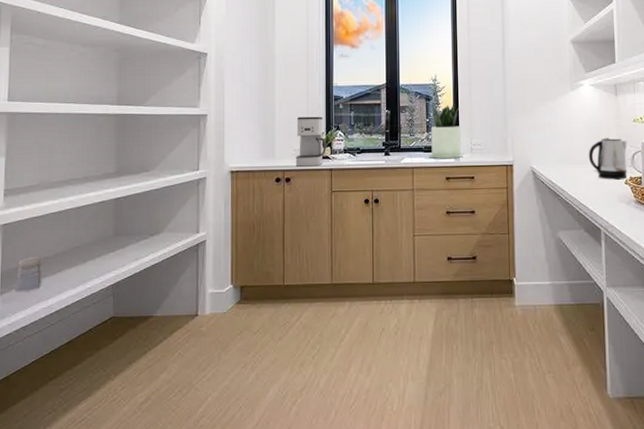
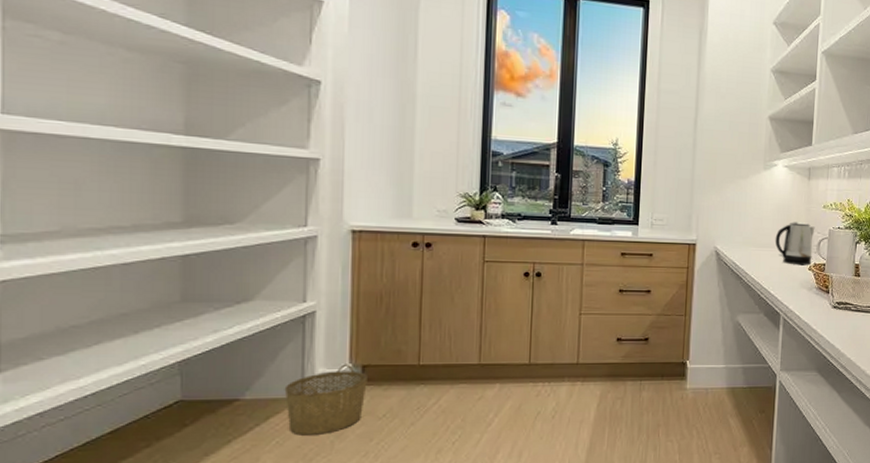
salt shaker: present [15,257,43,293] -> none [24,325,70,371]
basket: none [184,285,245,348] -> present [284,364,367,436]
coffee maker: present [295,116,326,168] -> none [439,172,479,232]
planter: present [429,104,464,159] -> none [603,171,644,234]

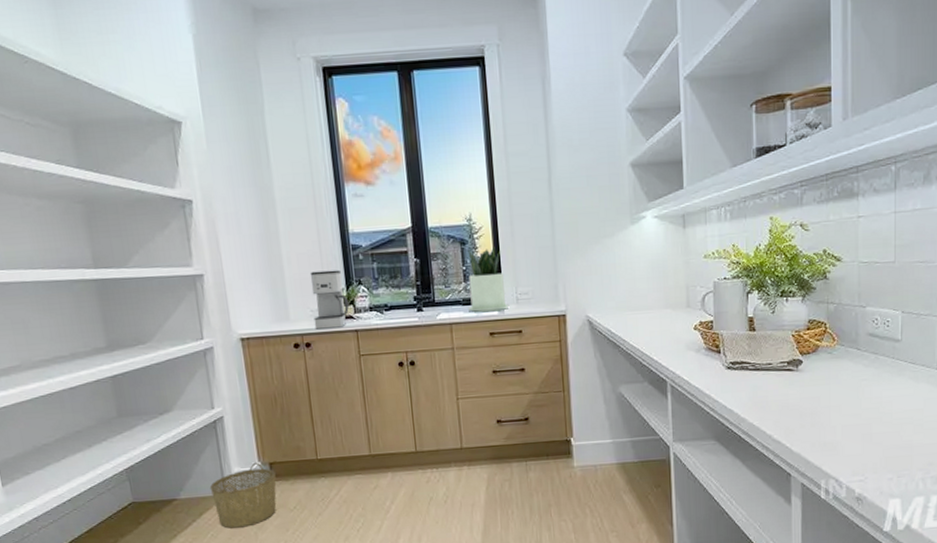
coffee maker: none [439,172,479,232] -> present [310,270,349,331]
planter: none [603,171,644,234] -> present [468,247,510,313]
kettle: present [775,222,815,266] -> none [652,277,697,326]

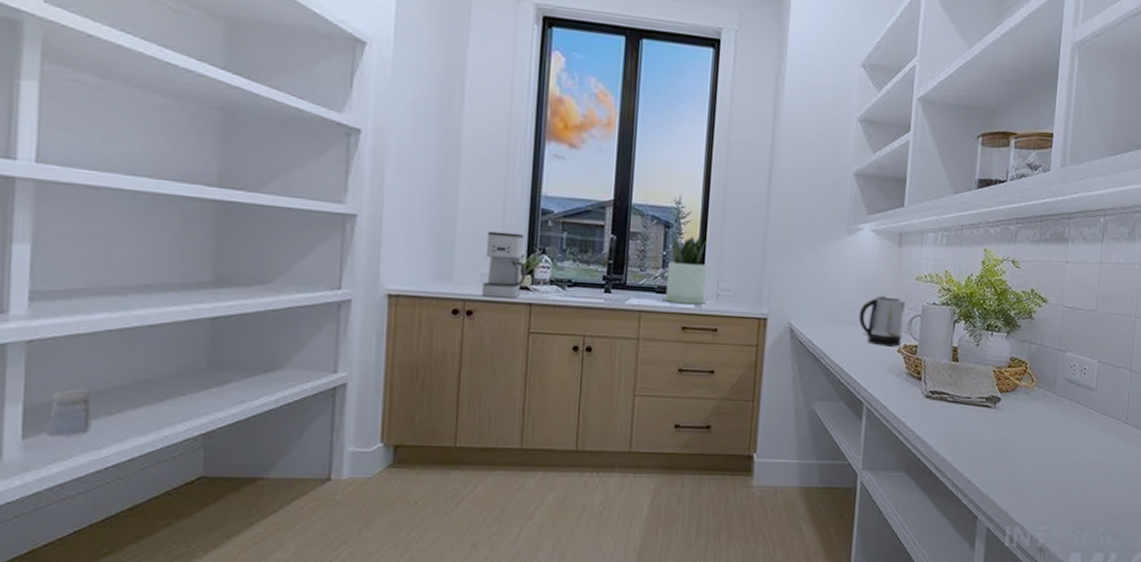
salt shaker: none [15,444,48,484] -> present [46,389,93,438]
basket: present [209,462,277,529] -> none [310,443,400,521]
kettle: none [652,277,697,326] -> present [858,295,906,347]

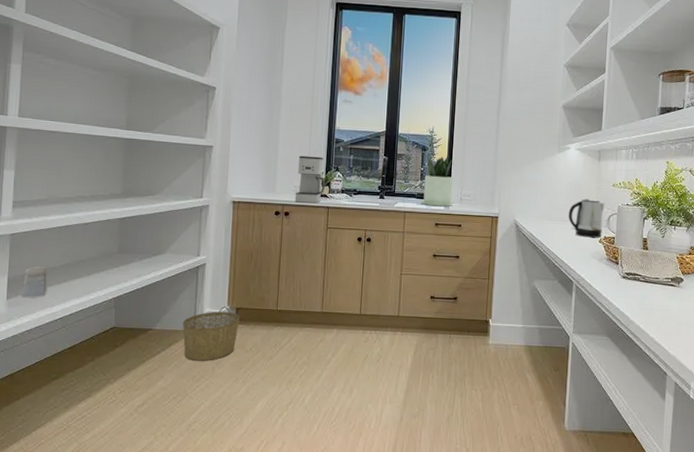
basket: none [310,443,400,521] -> present [182,306,240,361]

